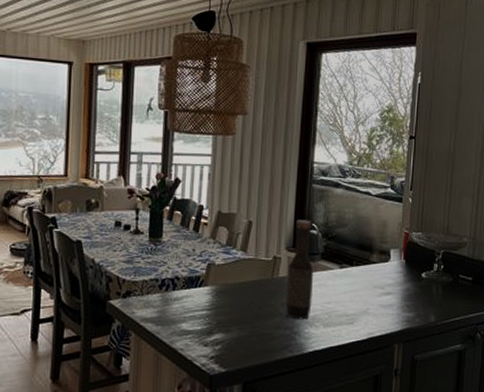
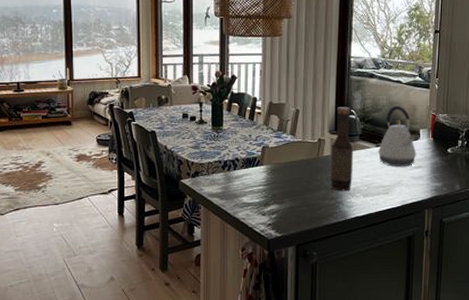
kettle: none [342,220,386,293] -> present [378,105,417,168]

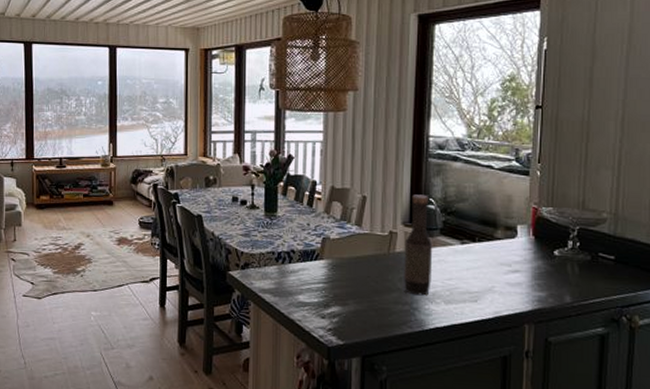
kettle: present [378,105,417,168] -> none [464,195,513,271]

